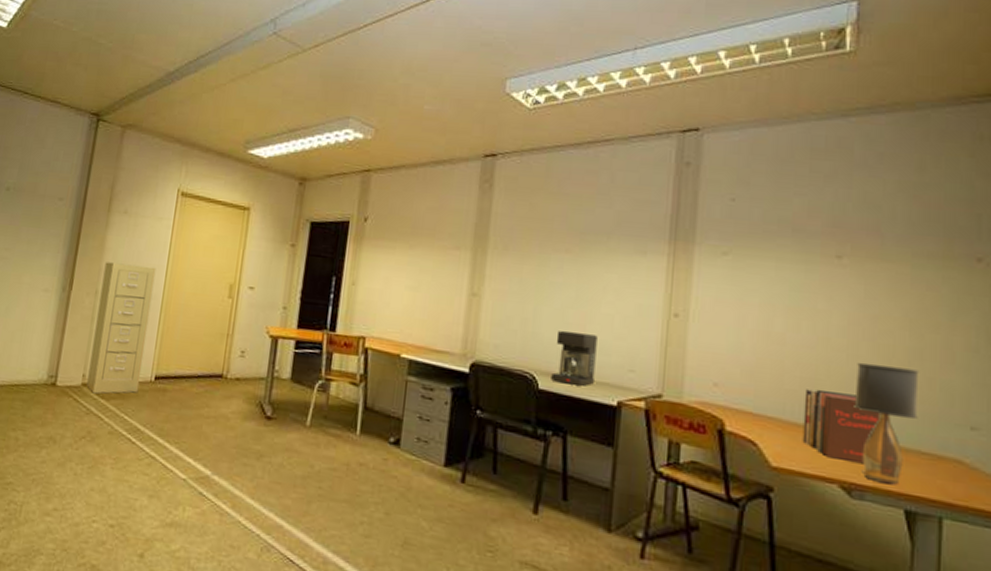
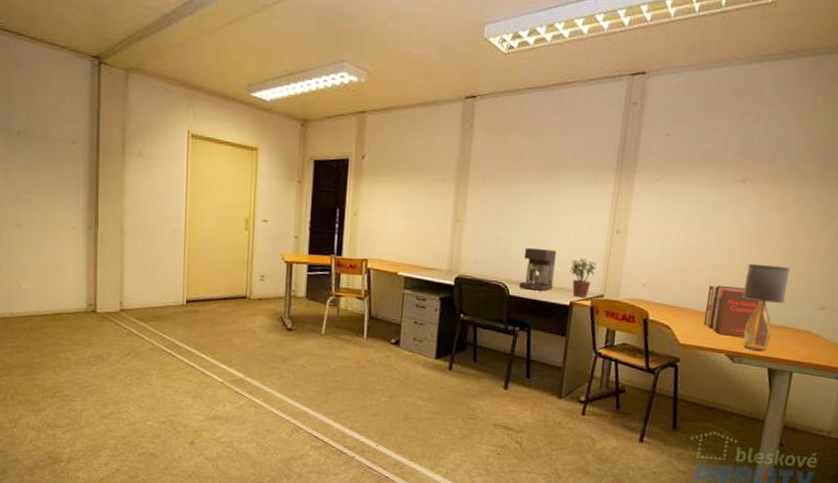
filing cabinet: present [86,262,156,394] -> none [125,201,176,318]
potted plant: none [615,346,651,398] -> present [569,258,597,298]

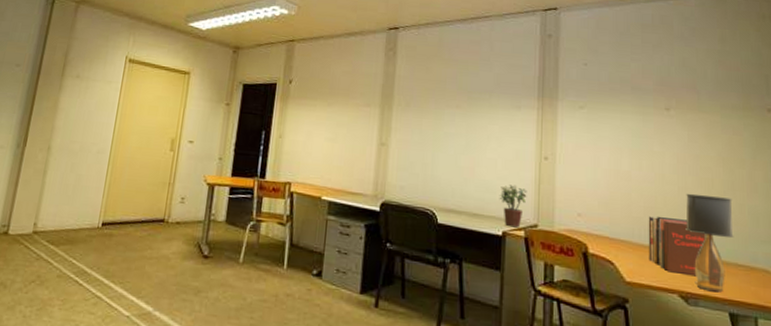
coffee maker: present [519,247,556,291] -> none [448,173,484,220]

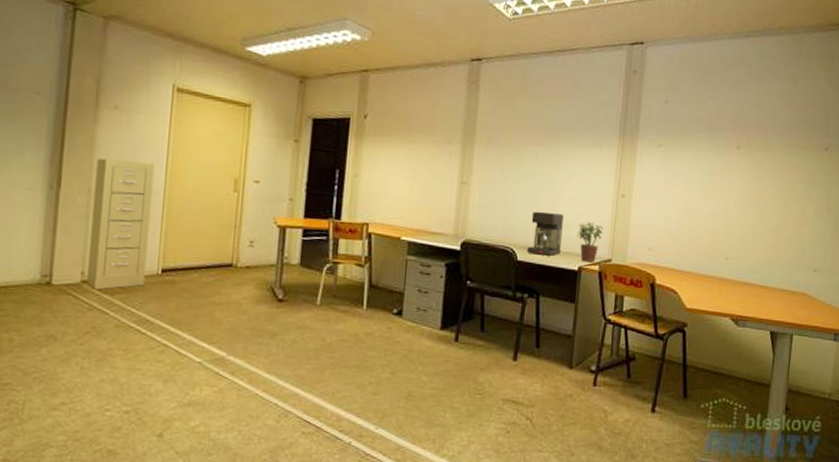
filing cabinet: none [37,121,105,241] -> present [87,158,155,290]
coffee maker: none [448,173,484,220] -> present [527,211,564,256]
books: present [648,216,706,277] -> none [708,248,759,302]
table lamp: present [686,193,734,293] -> none [742,227,785,315]

